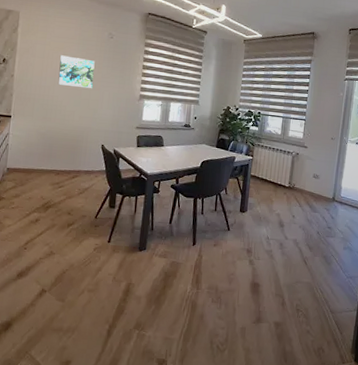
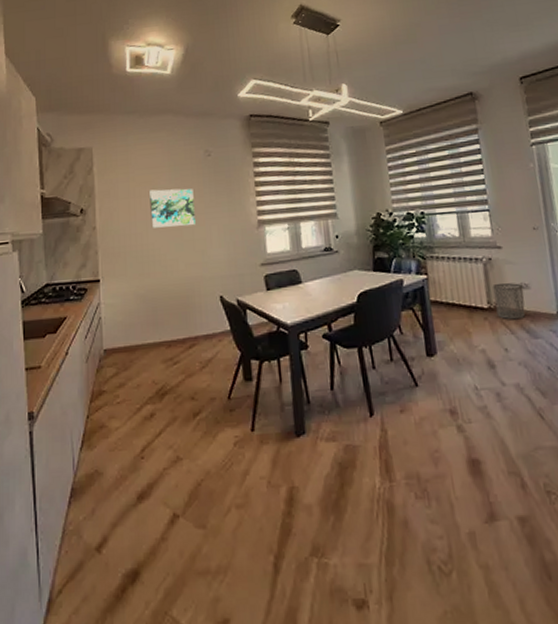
waste bin: none [293,171,315,198] -> present [492,282,526,320]

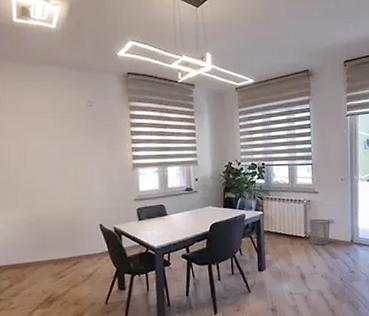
wall art: present [149,188,195,228] -> none [37,132,79,166]

